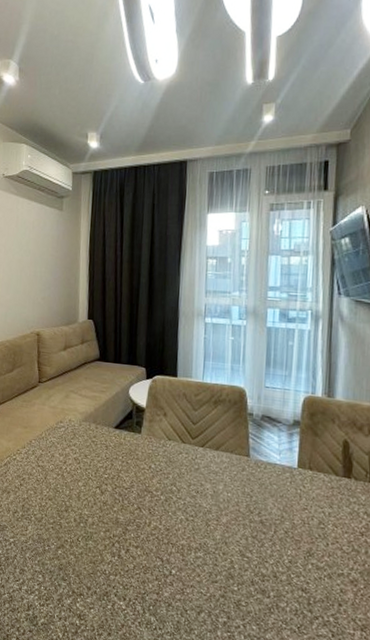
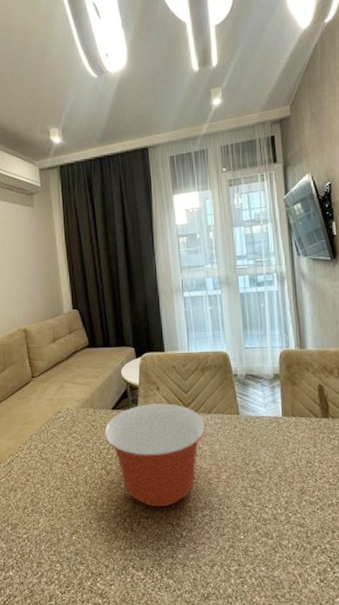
mixing bowl: none [103,428,212,540] -> present [104,402,206,508]

